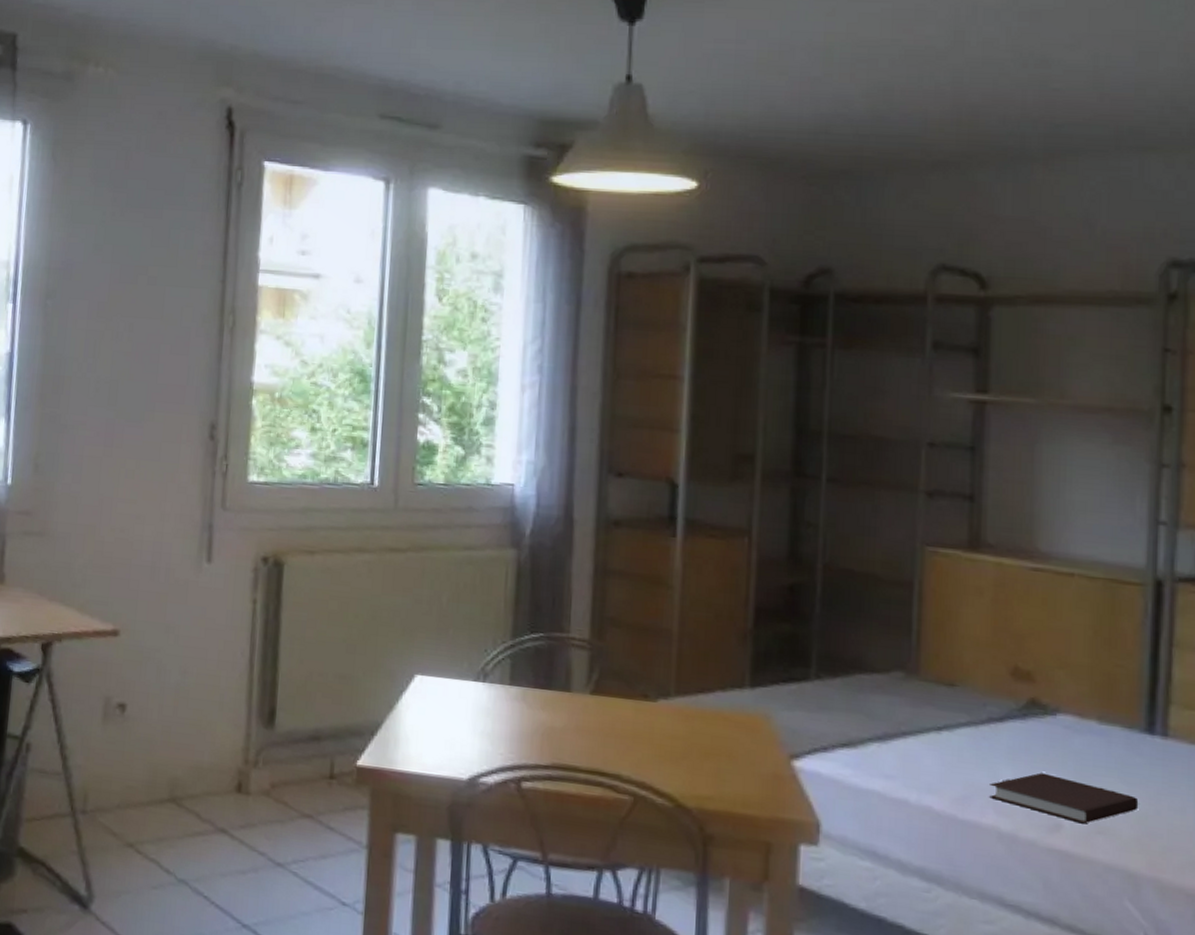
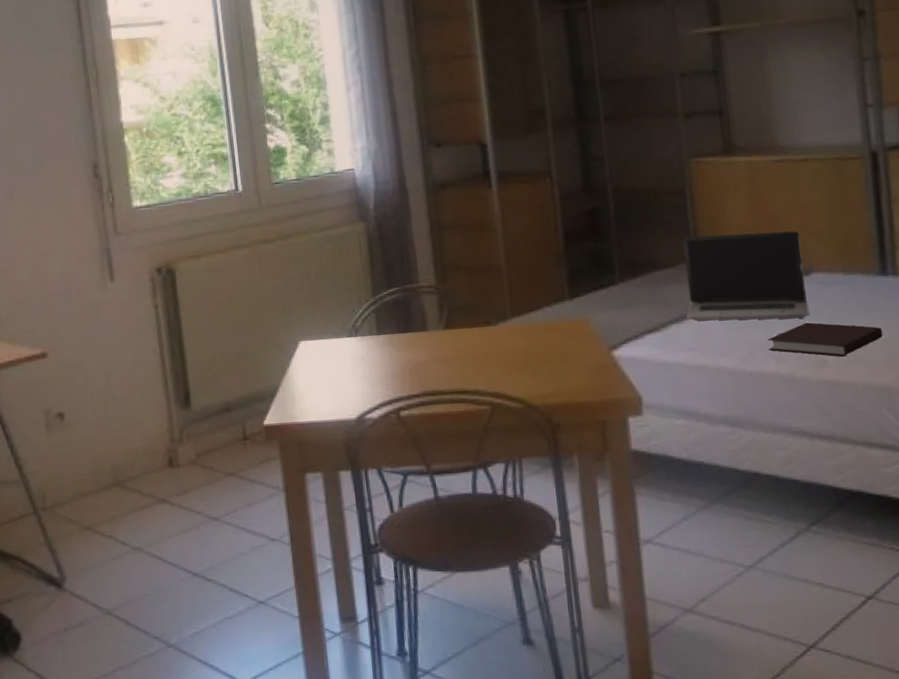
laptop computer: none [892,639,1050,767] -> present [683,231,809,321]

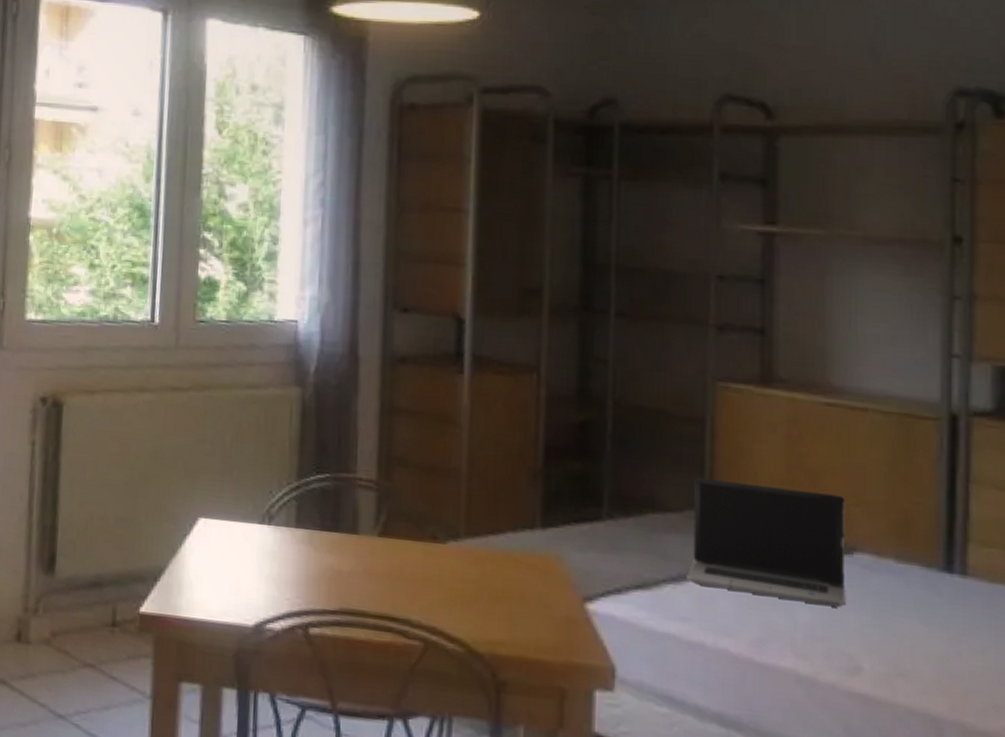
notebook: present [768,322,883,357] -> none [787,613,939,666]

